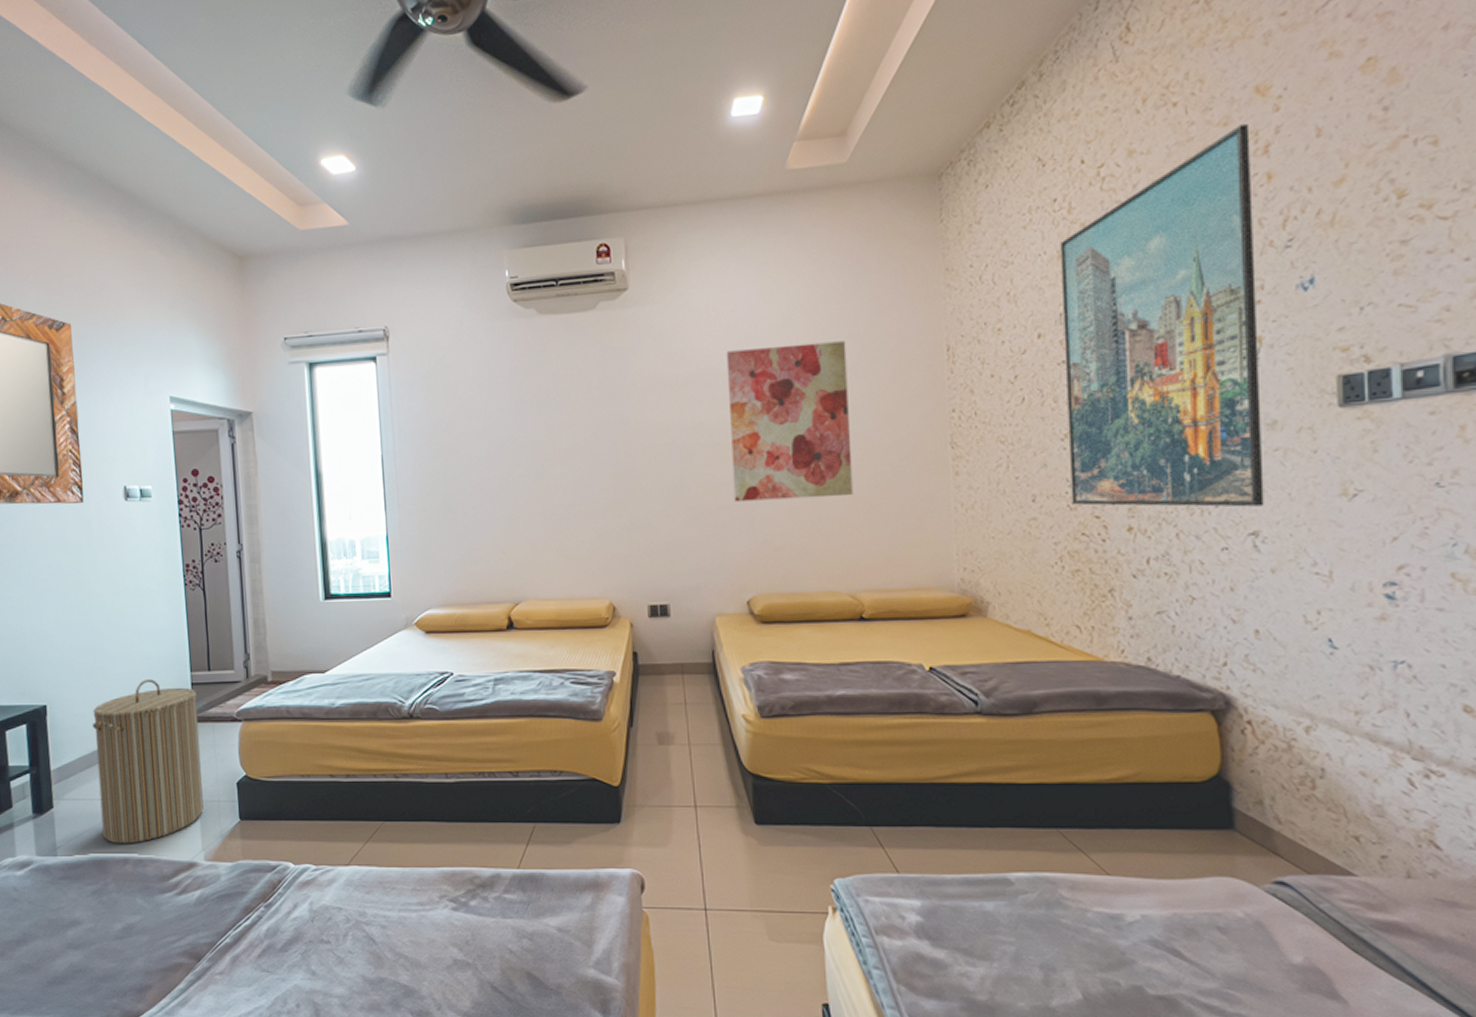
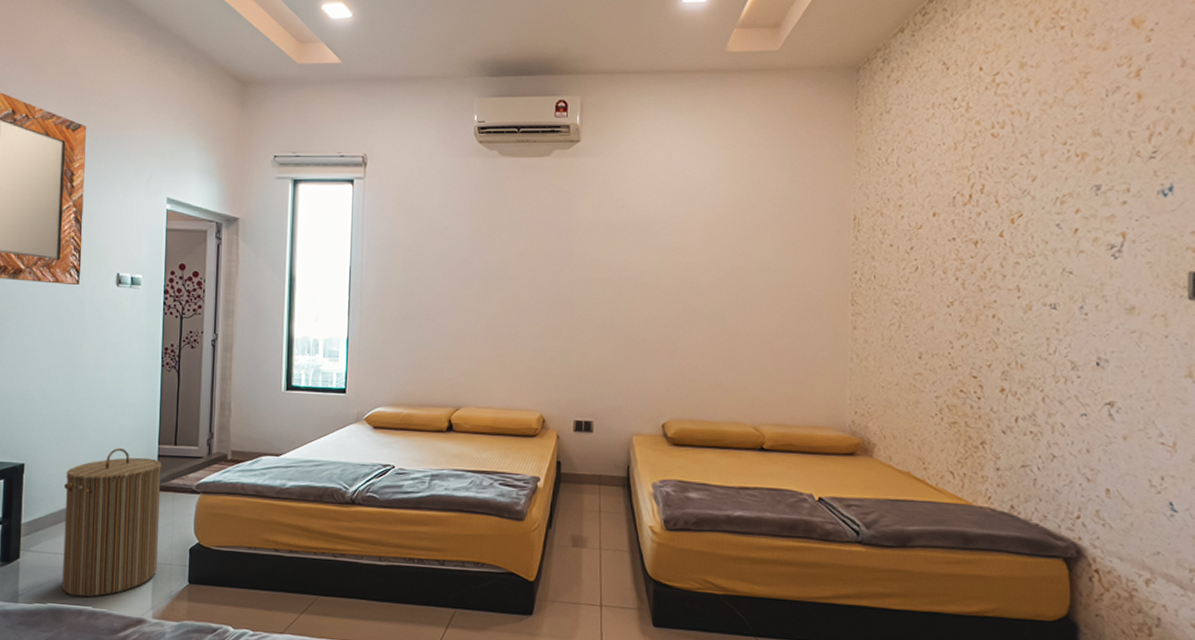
wall art: present [726,341,853,502] -> none [658,202,767,339]
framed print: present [1060,124,1264,507] -> none [953,50,1125,380]

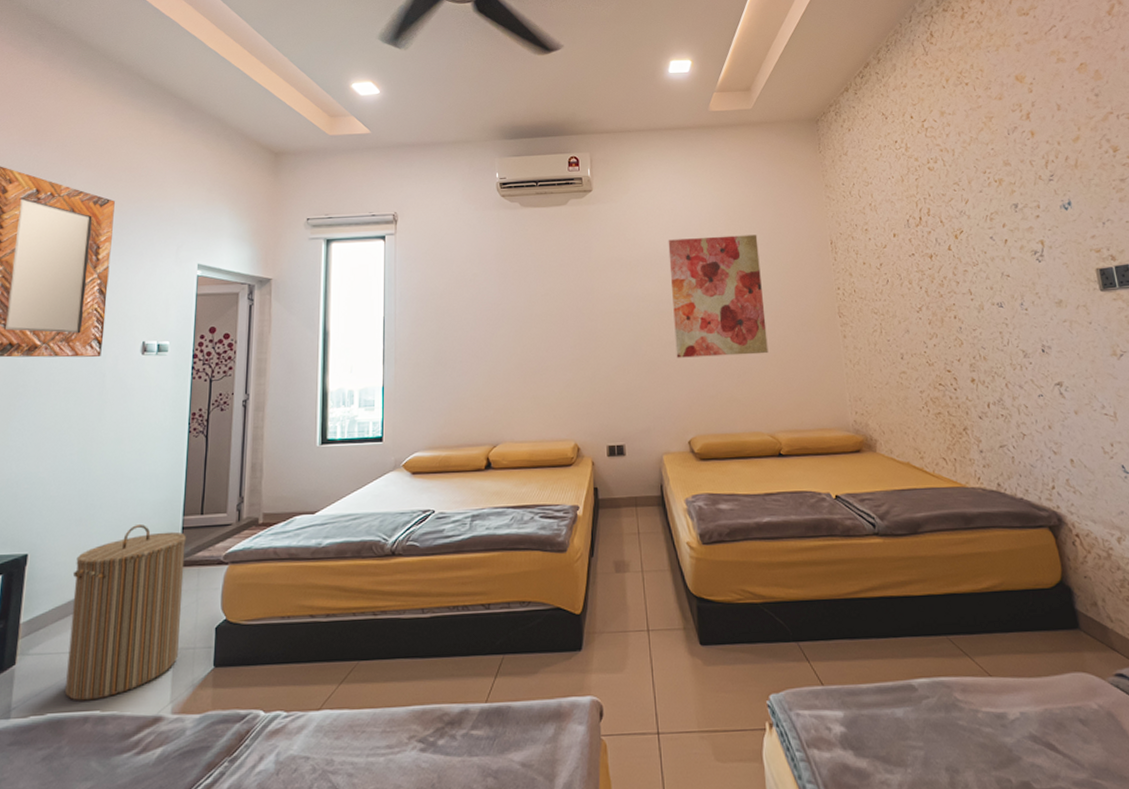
wall art: none [658,202,767,339] -> present [668,234,768,358]

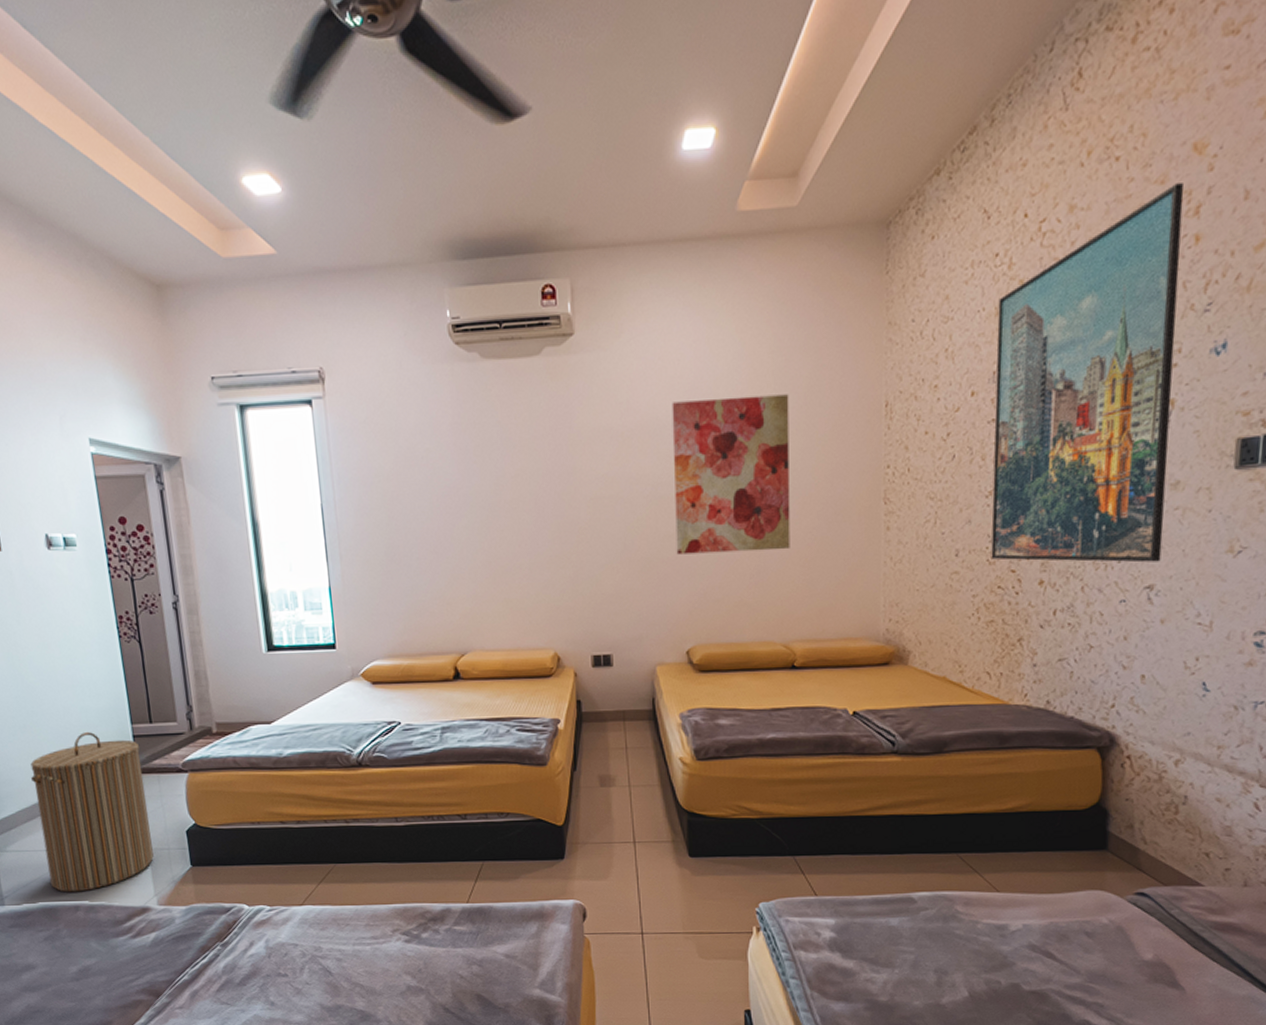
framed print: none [902,99,1063,364] -> present [991,183,1185,563]

